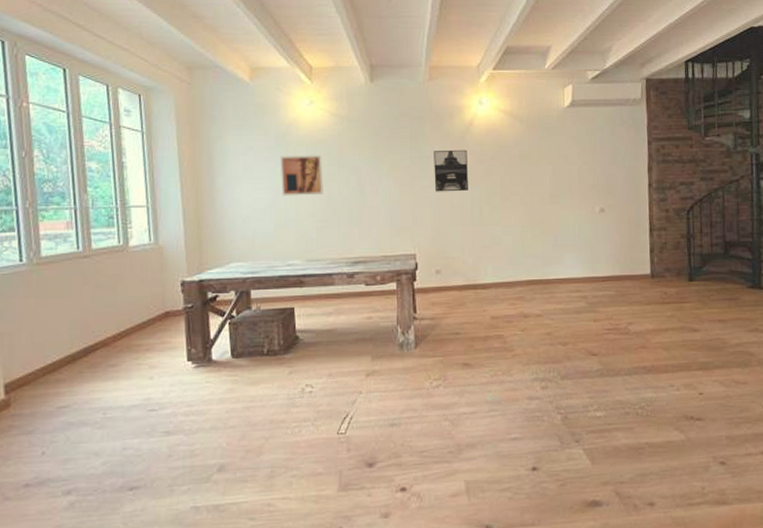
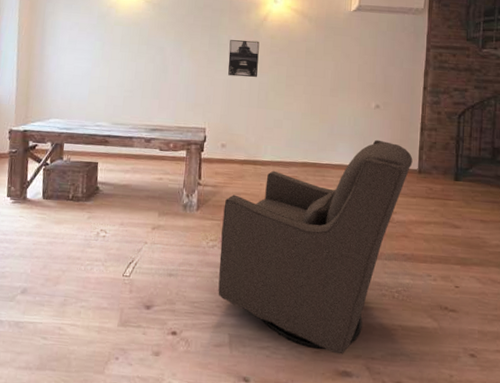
wall art: present [280,155,323,196] -> none [98,33,135,68]
chair: none [445,246,644,484] -> present [218,139,413,355]

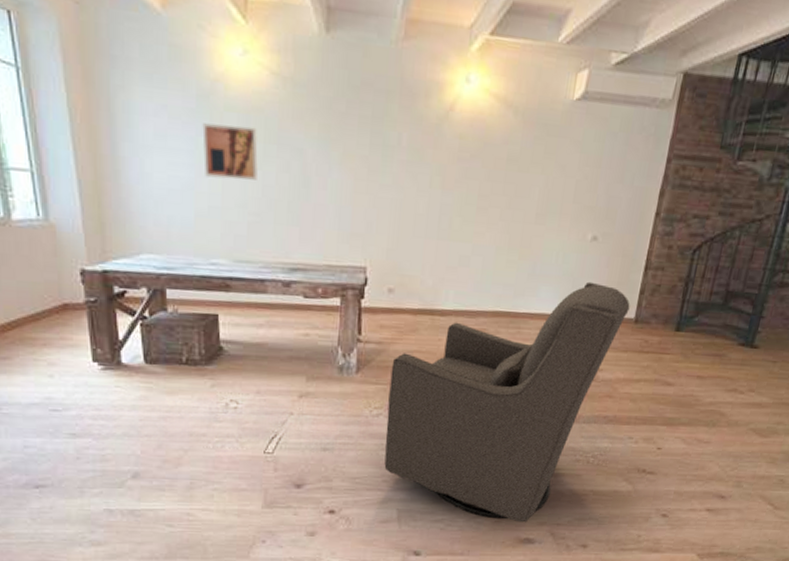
wall art: none [98,33,135,68] -> present [202,123,258,180]
wall art: present [228,40,260,77] -> none [397,139,443,196]

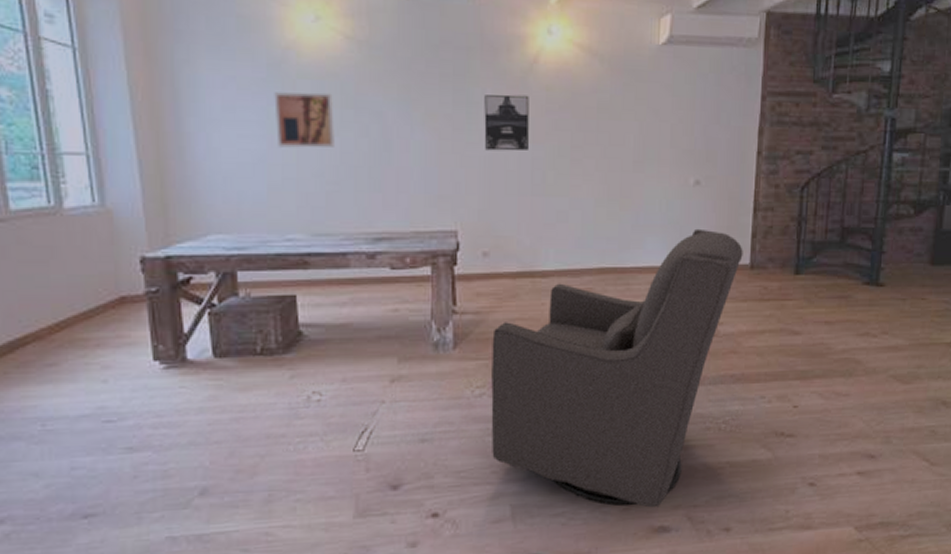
wall art: none [397,139,443,196] -> present [484,94,530,151]

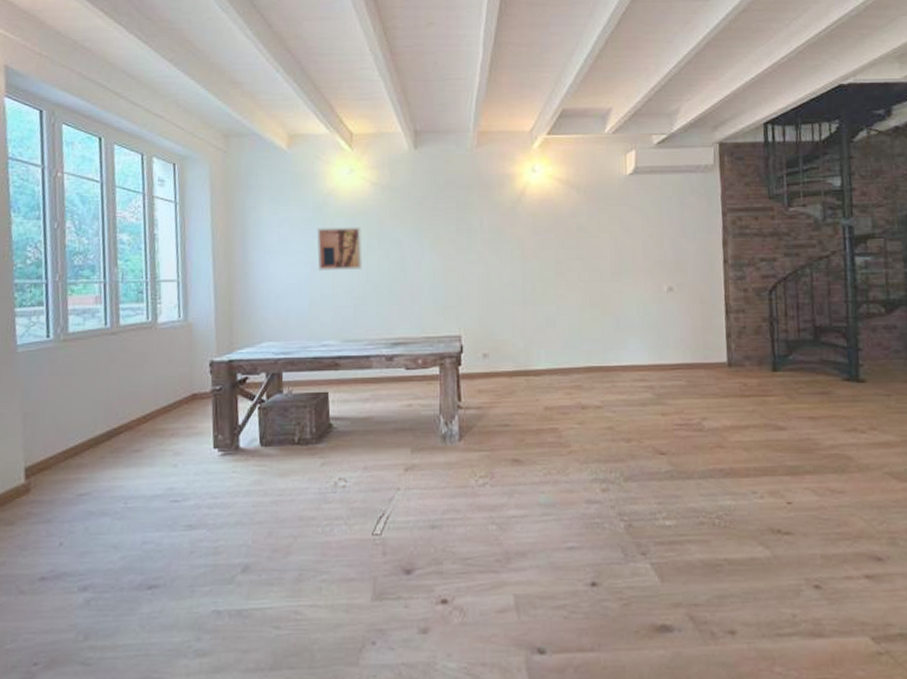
wall art: present [484,94,530,151] -> none [482,221,521,268]
chair: present [491,228,743,508] -> none [493,330,720,605]

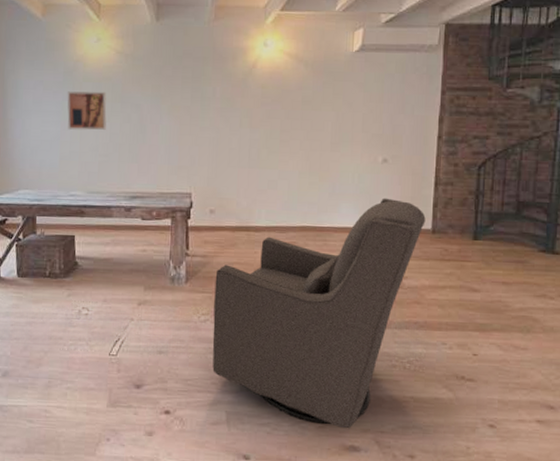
chair: none [493,330,720,605] -> present [212,198,426,429]

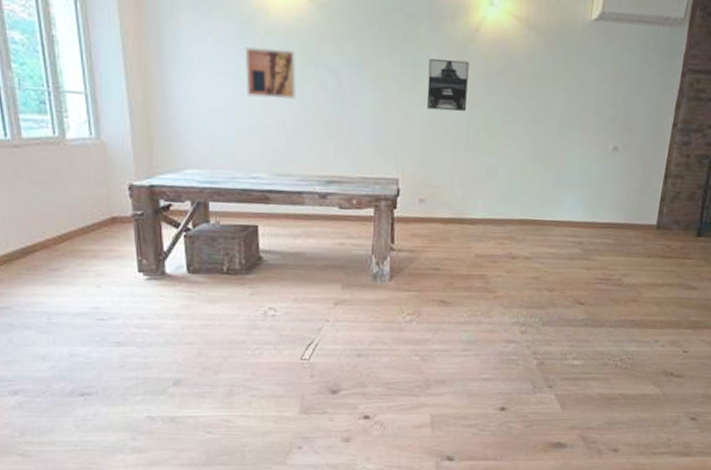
chair: present [212,198,426,429] -> none [417,190,652,427]
wall art: none [213,91,249,134] -> present [426,59,469,111]

